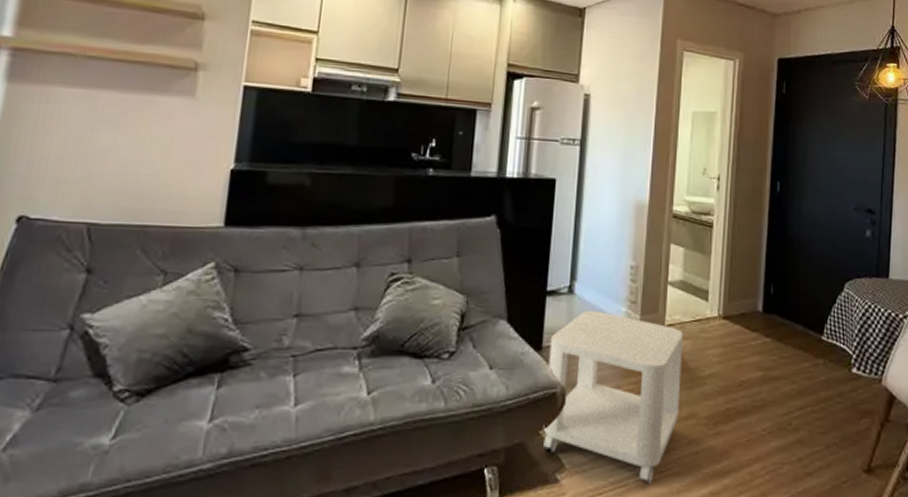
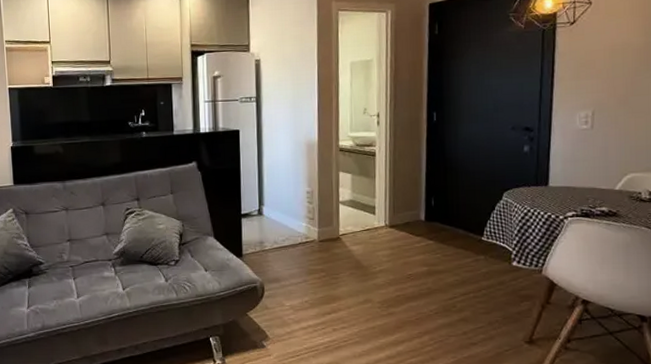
side table: present [543,310,683,486] -> none [248,226,356,351]

